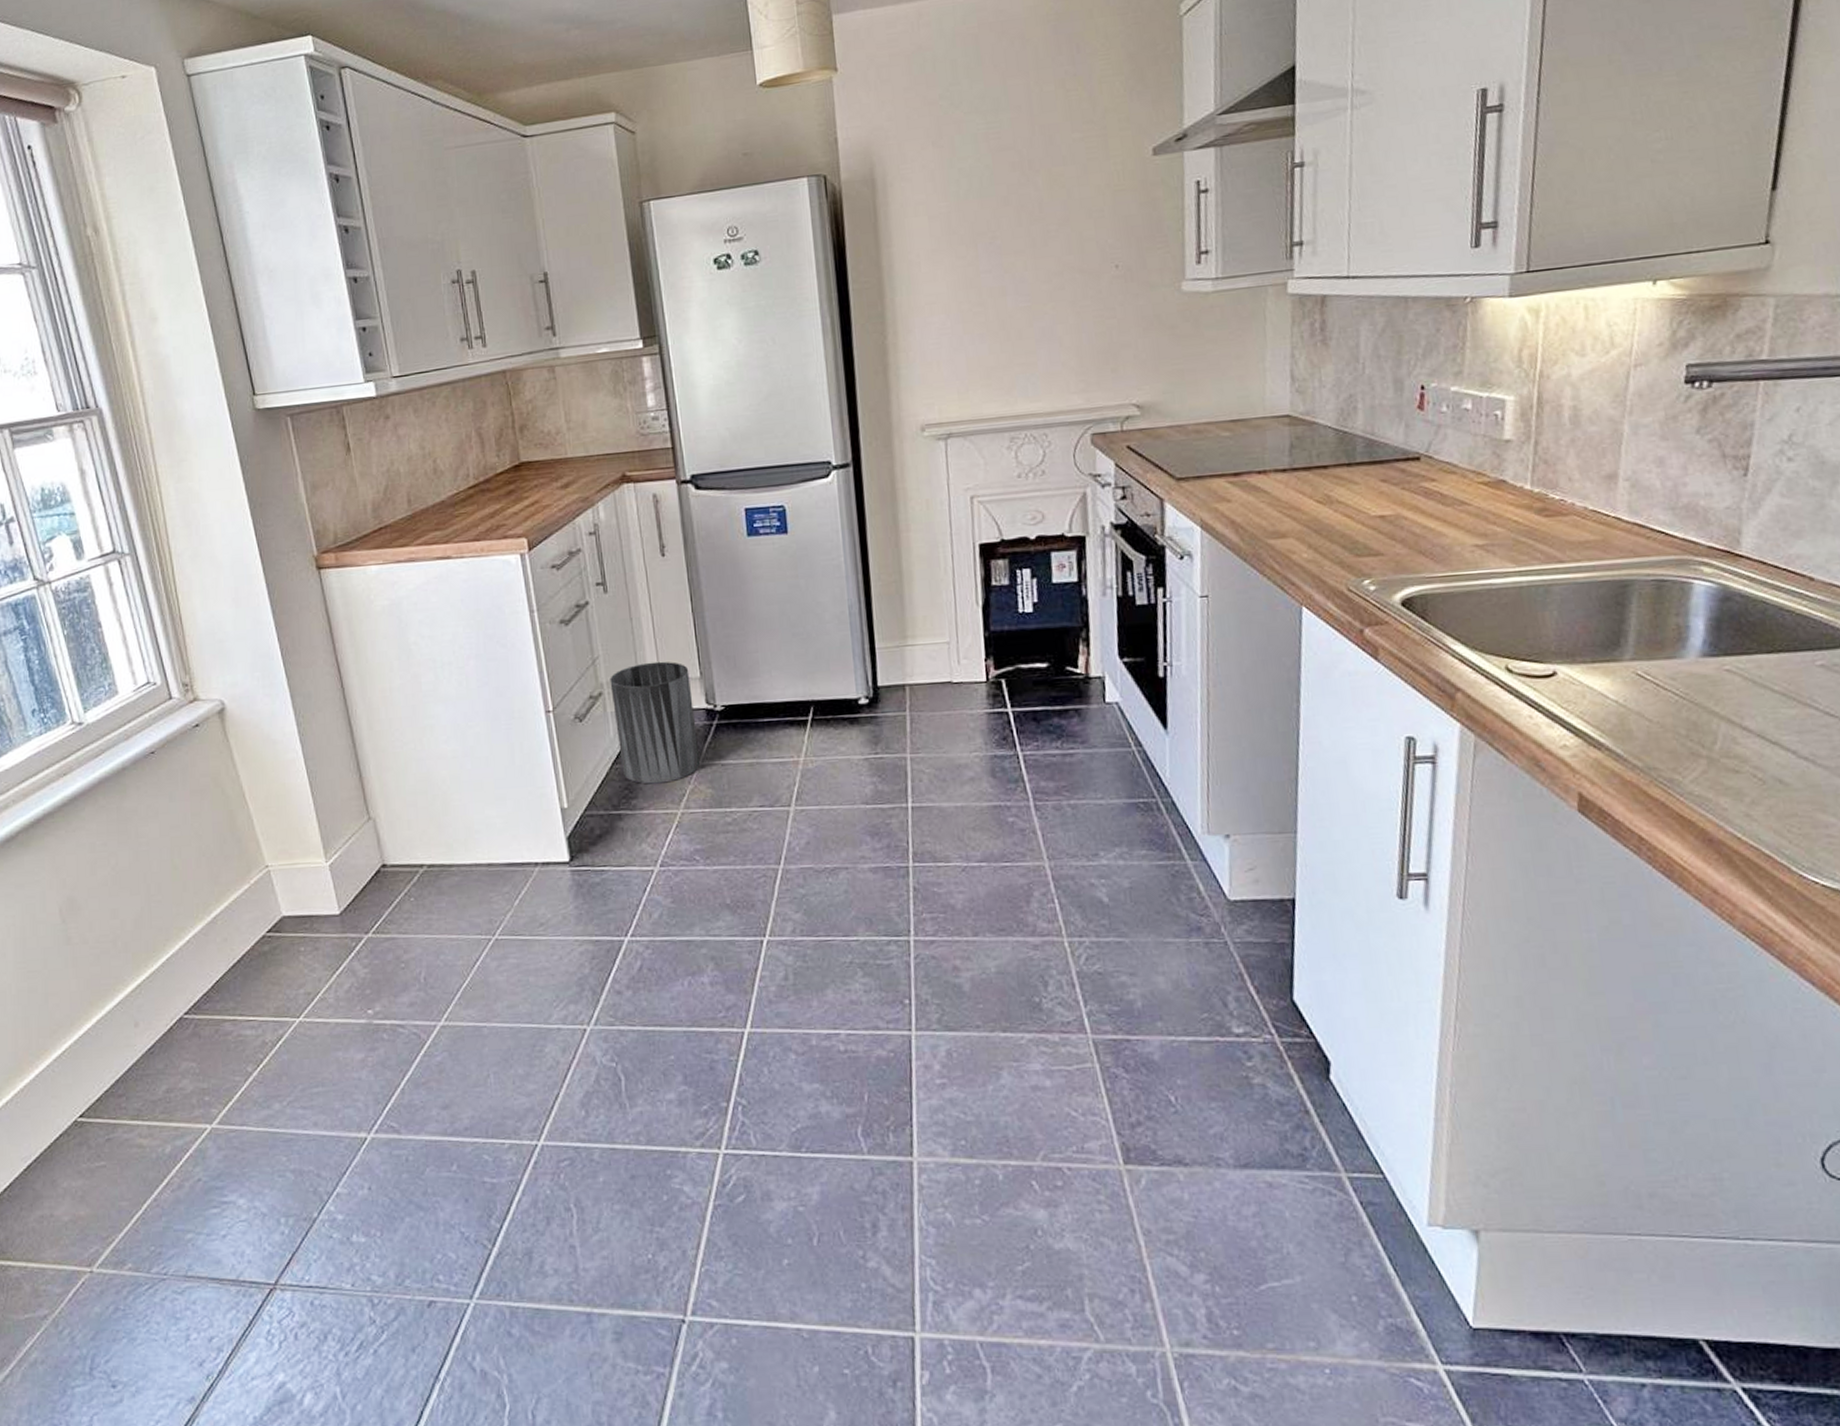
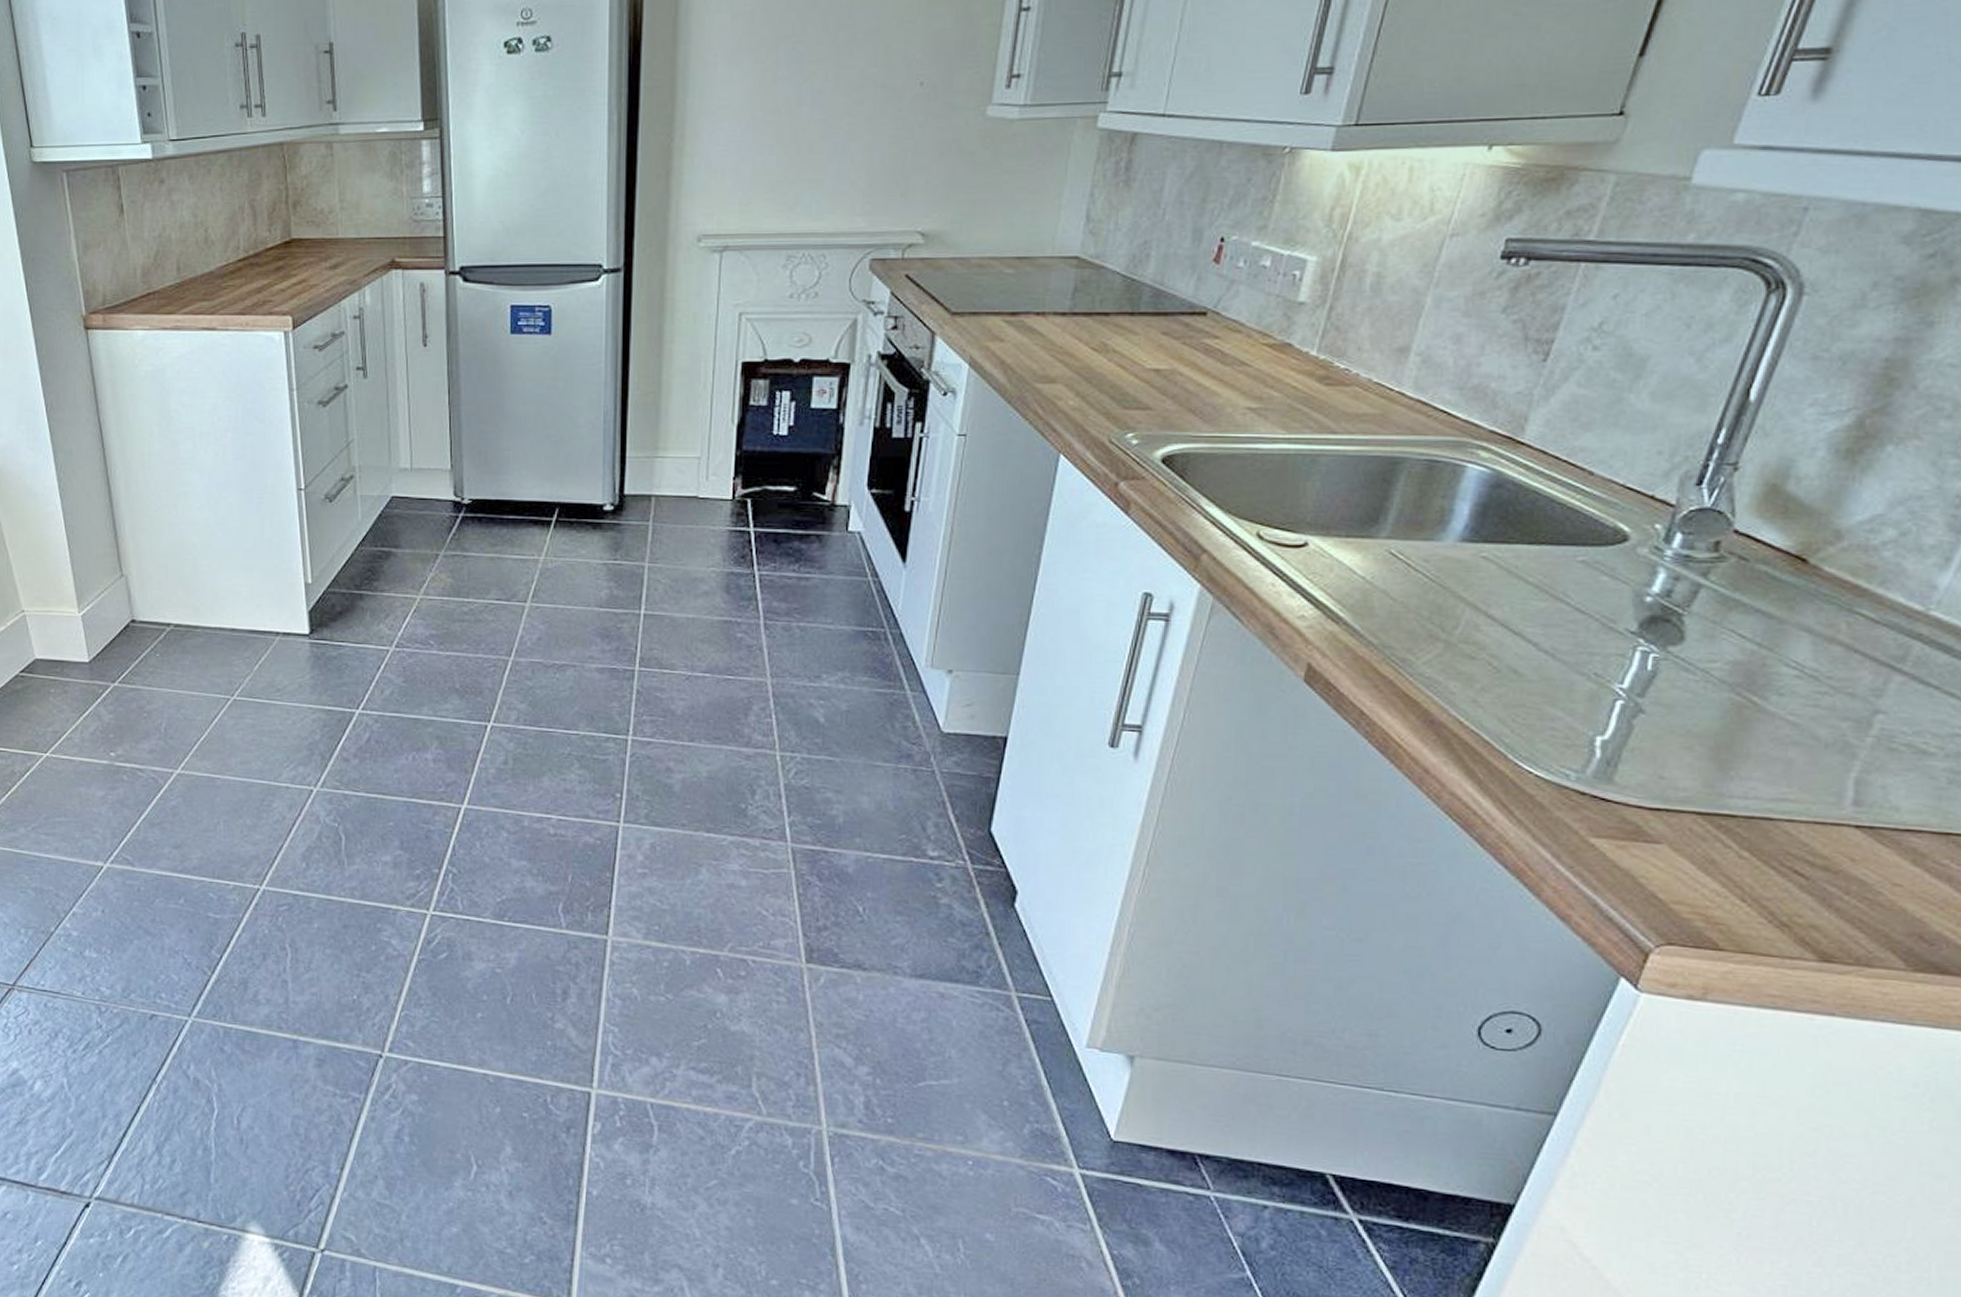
trash can: present [610,661,701,784] -> none [362,450,443,569]

